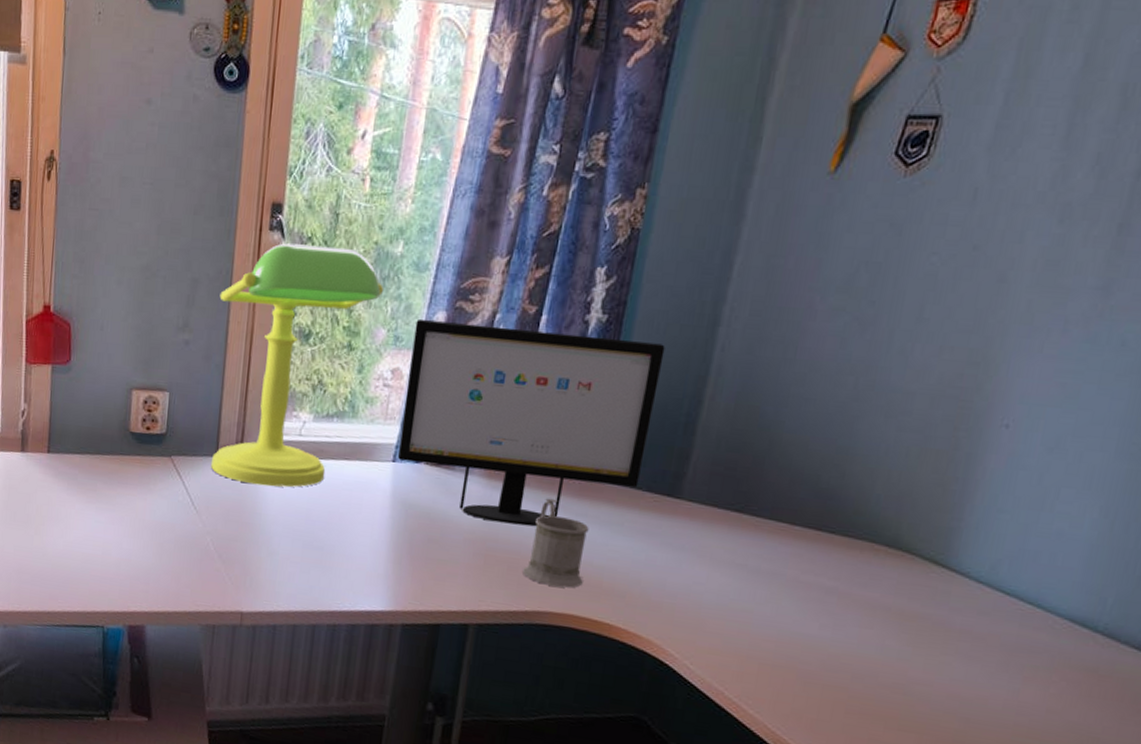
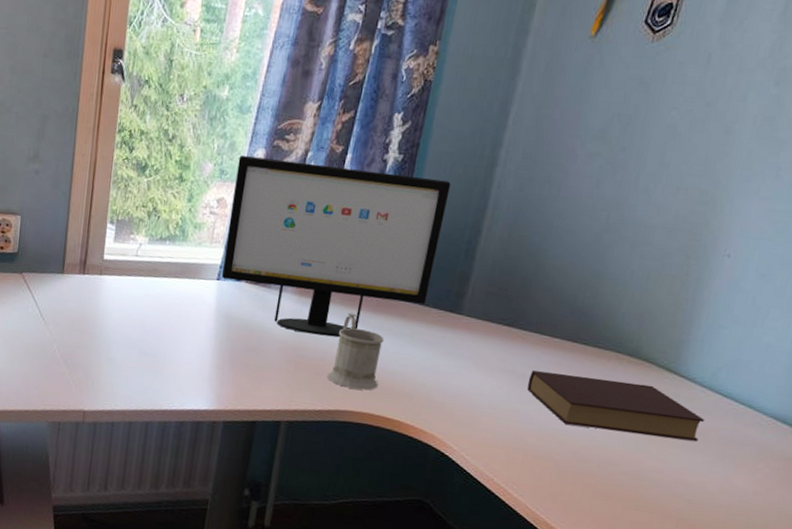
desk lamp: present [211,243,383,487] -> none [58,85,211,302]
book: none [762,564,982,649] -> present [527,370,704,442]

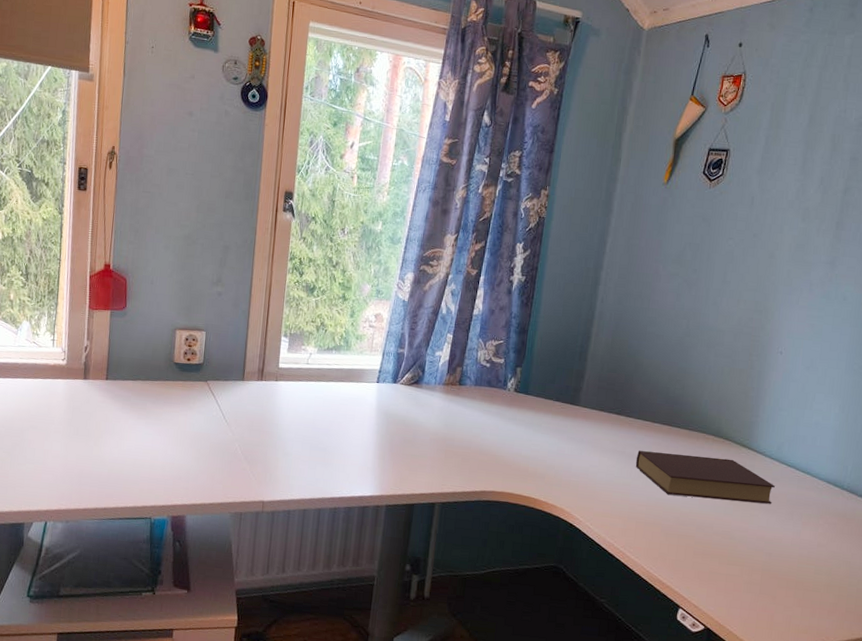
computer monitor: present [221,155,451,337] -> none [380,277,565,428]
mug: present [327,313,384,390] -> none [473,407,518,473]

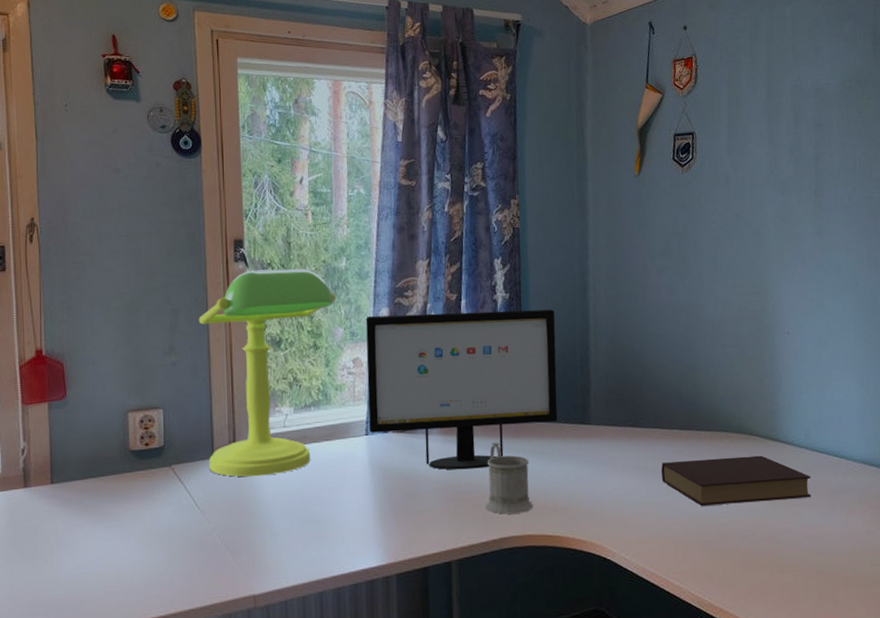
desk lamp: none [239,221,368,403] -> present [198,268,335,477]
computer monitor: none [380,277,565,428] -> present [366,309,558,470]
mug: none [473,407,518,473] -> present [486,442,533,514]

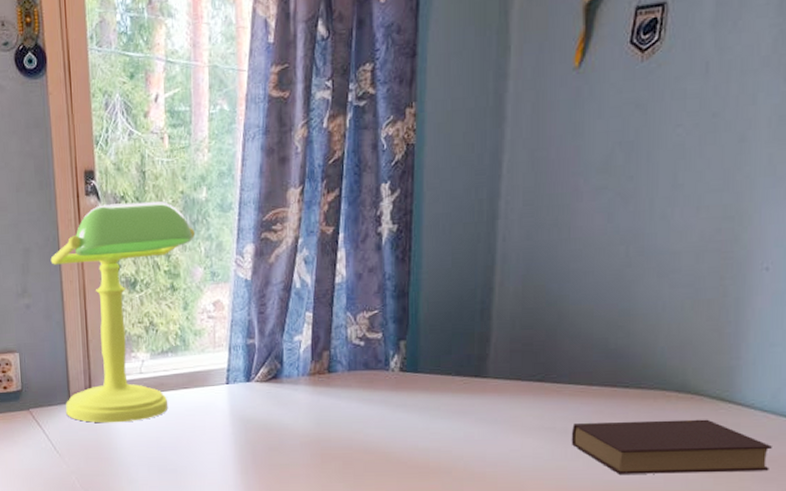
computer monitor: present [366,309,558,470] -> none [228,243,453,424]
mug: present [486,442,533,514] -> none [357,395,412,473]

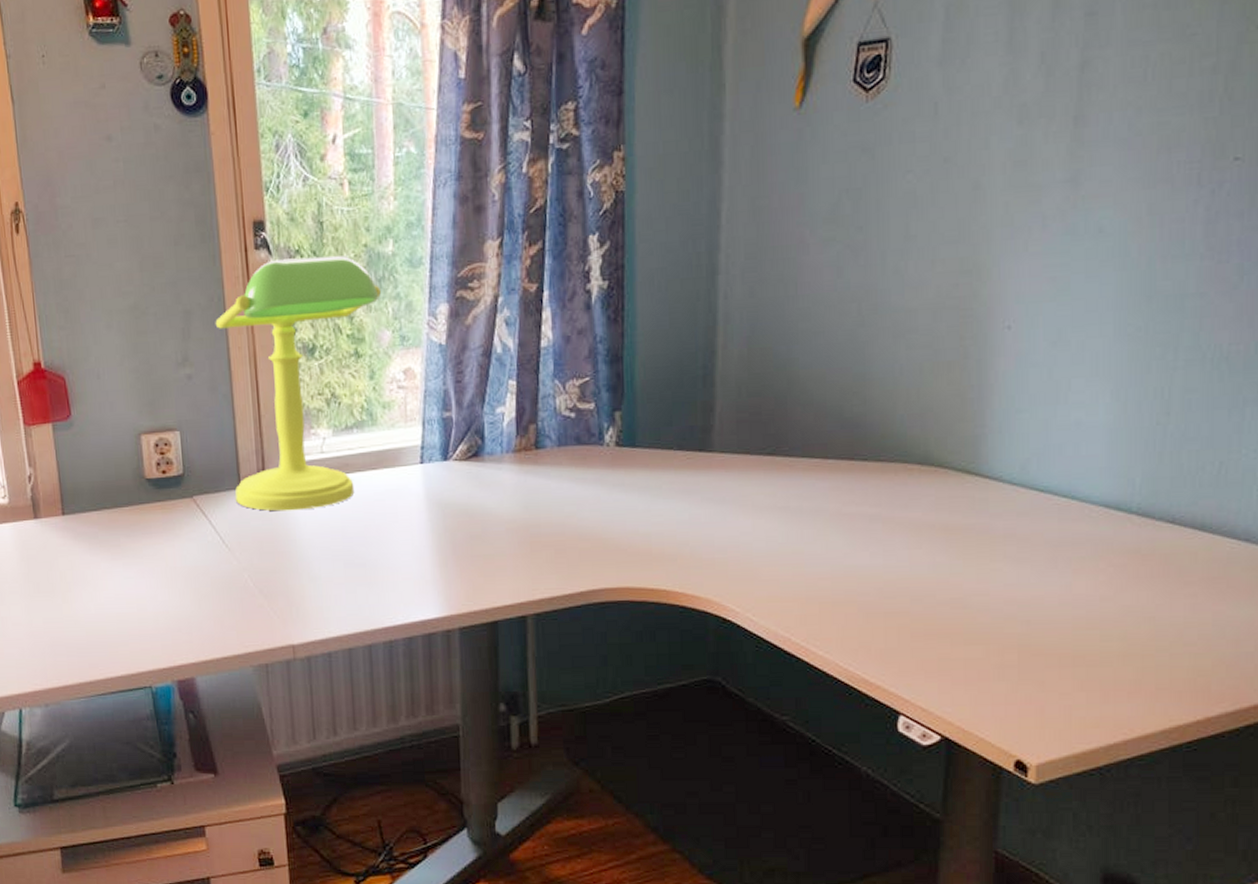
book: present [571,419,772,474] -> none [806,494,1023,558]

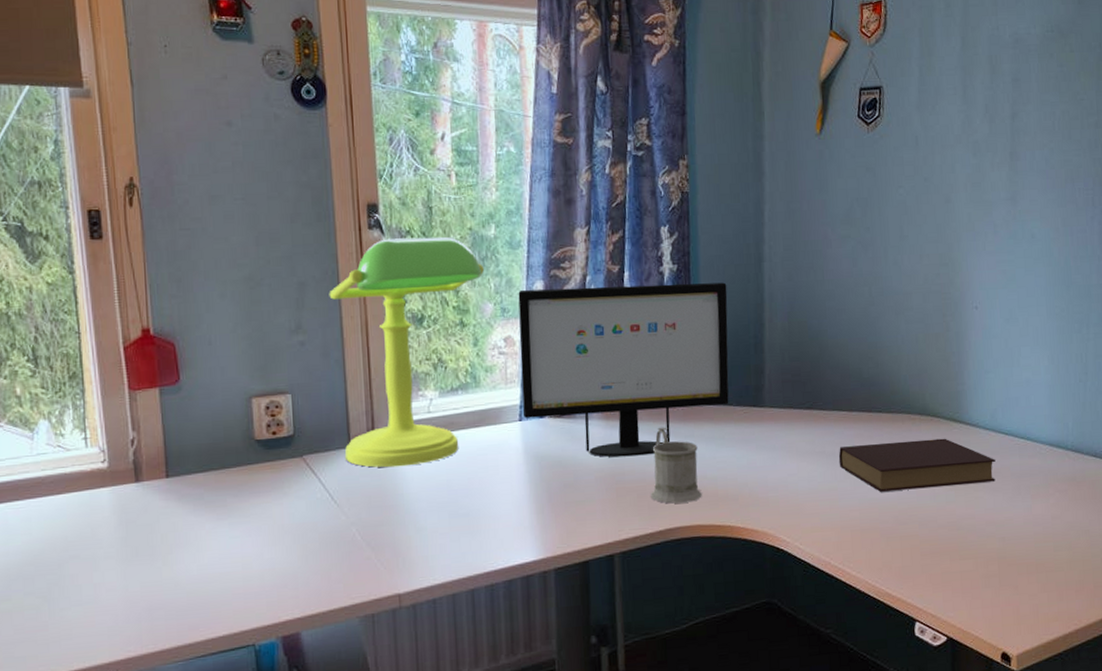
computer monitor: none [419,301,671,507] -> present [518,282,729,457]
mug: none [571,473,632,562] -> present [651,427,702,504]
book: none [806,494,1023,558] -> present [838,438,996,492]

